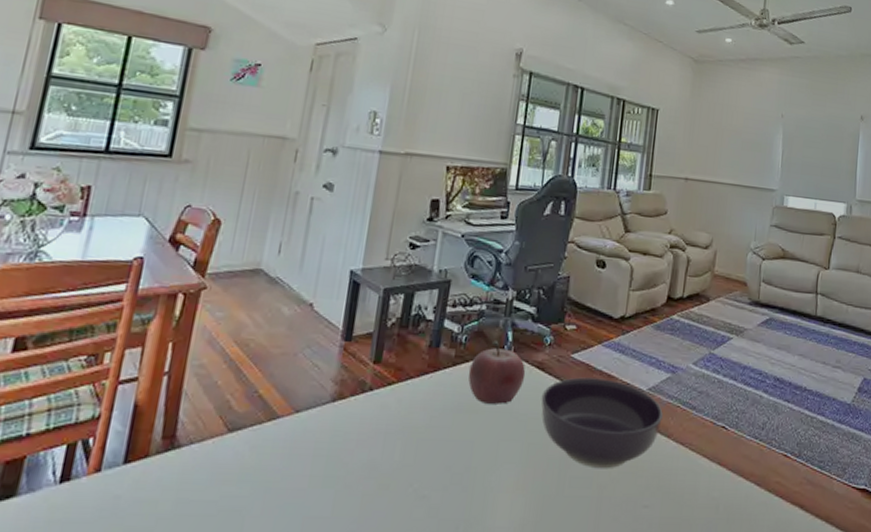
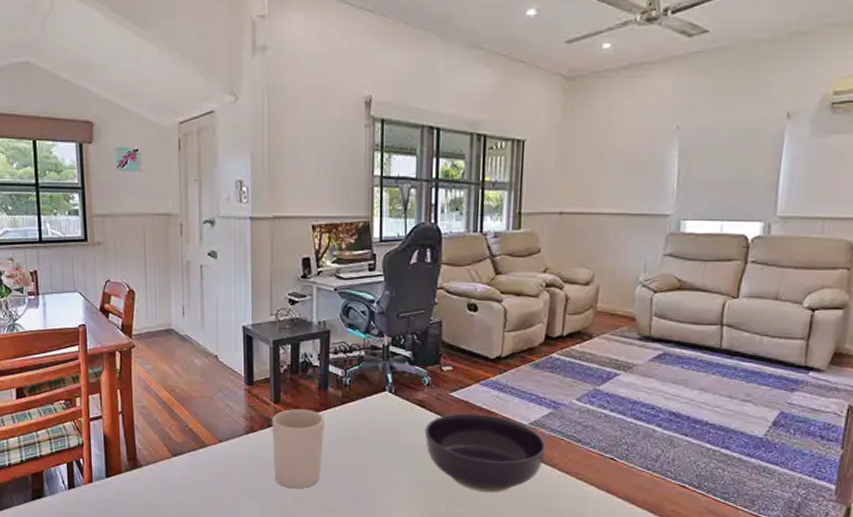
mug: none [359,370,432,472] -> present [272,408,325,489]
fruit: present [468,340,526,404] -> none [355,382,408,437]

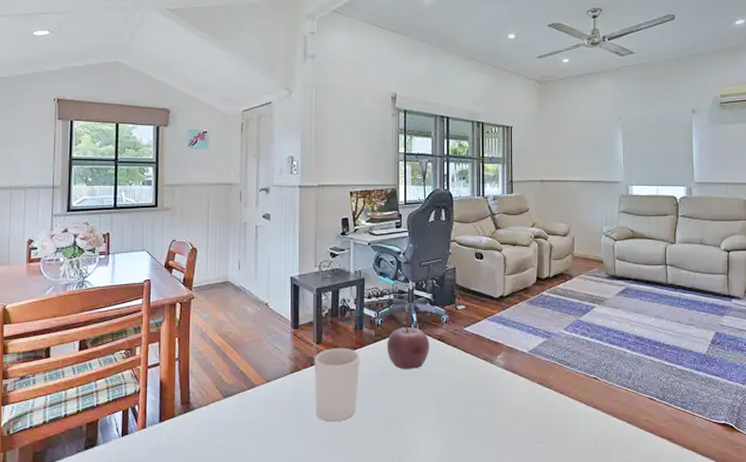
fruit: none [355,382,408,437] -> present [386,321,430,369]
bowl: present [424,413,546,493] -> none [444,345,543,415]

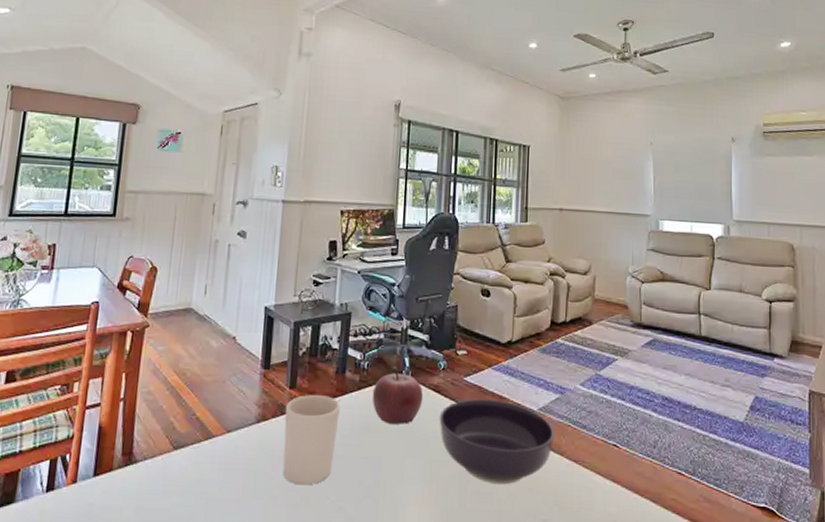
bowl: none [444,345,543,415] -> present [439,399,555,485]

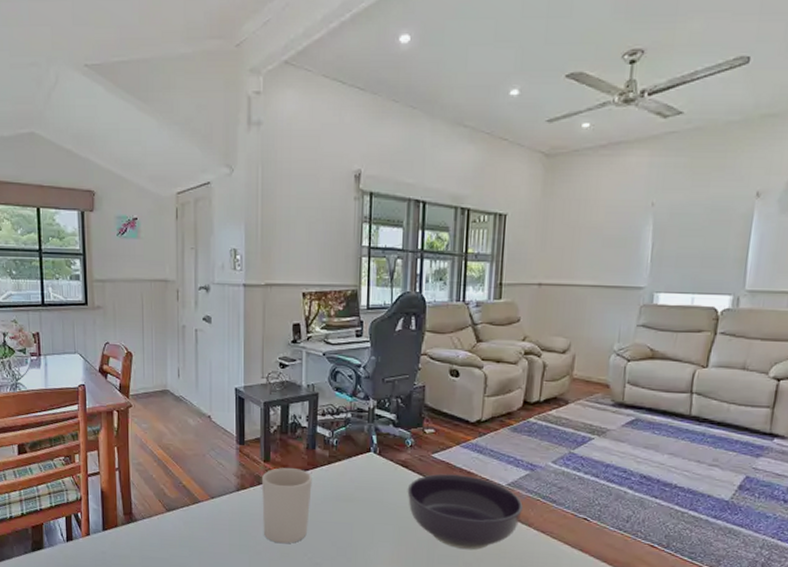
fruit: present [372,366,424,424] -> none [342,443,392,495]

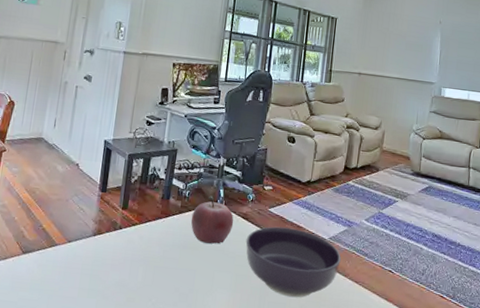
mug: present [262,467,312,544] -> none [113,215,164,289]
fruit: none [342,443,392,495] -> present [190,195,234,244]

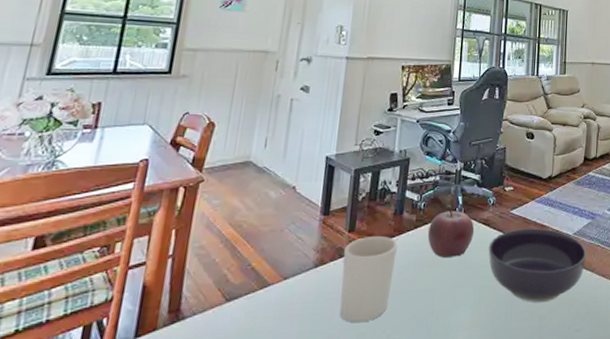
mug: none [113,215,164,289] -> present [339,235,398,323]

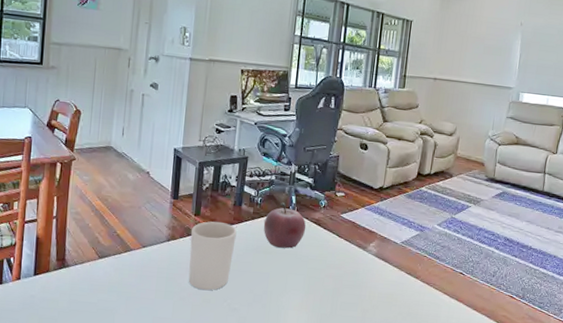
bowl: present [488,228,587,303] -> none [318,231,413,298]

